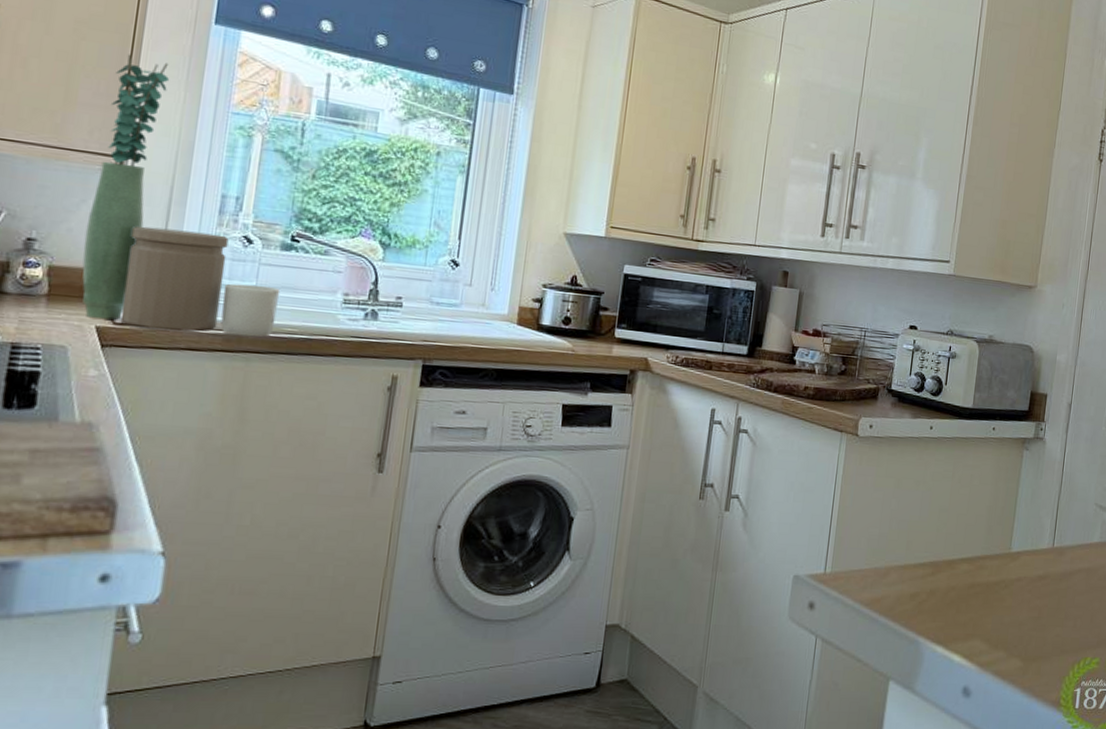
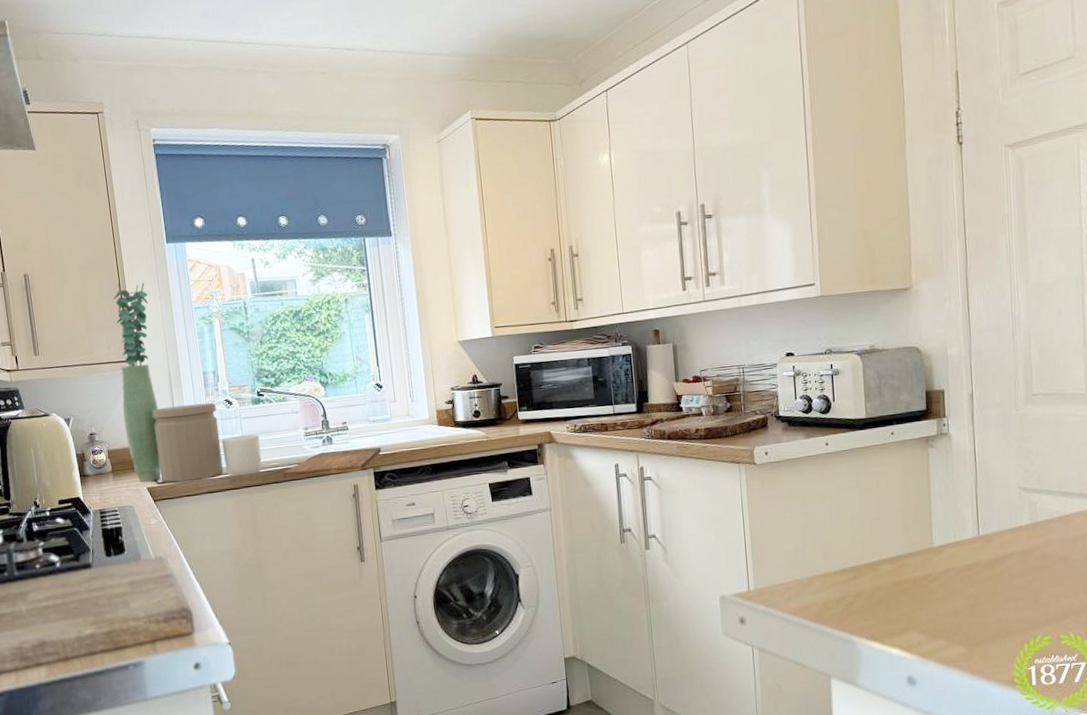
cutting board: none [298,327,440,360] -> present [282,447,382,478]

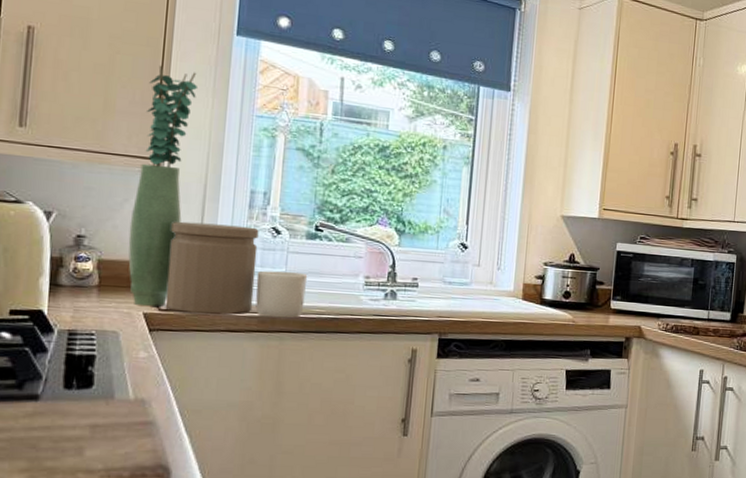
cutting board: present [282,447,382,478] -> none [327,306,453,335]

